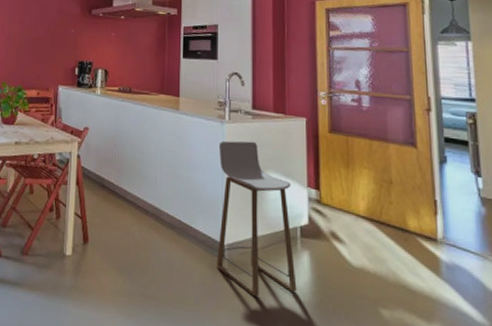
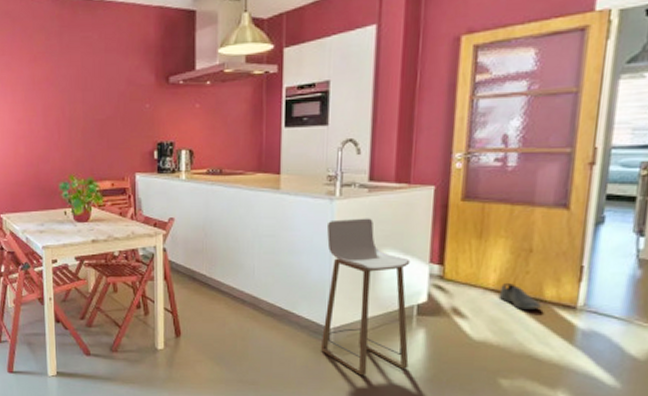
shoe: none [369,211,408,239] -> present [498,283,543,310]

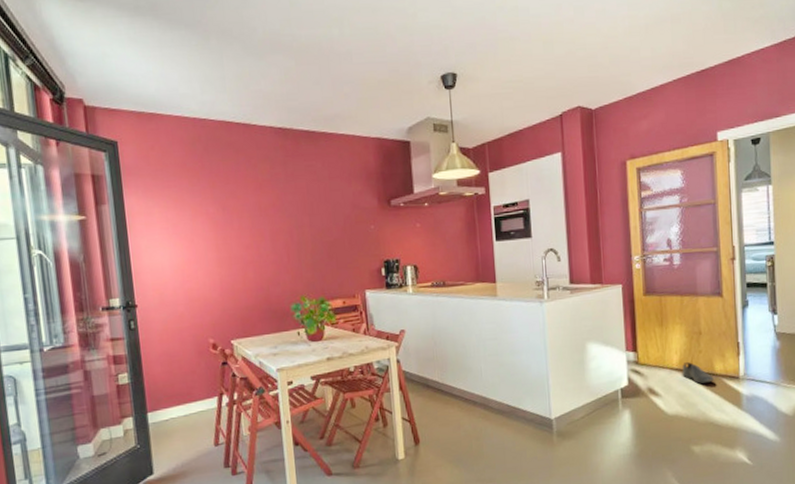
bar stool: present [320,218,411,376] -> none [540,316,620,460]

